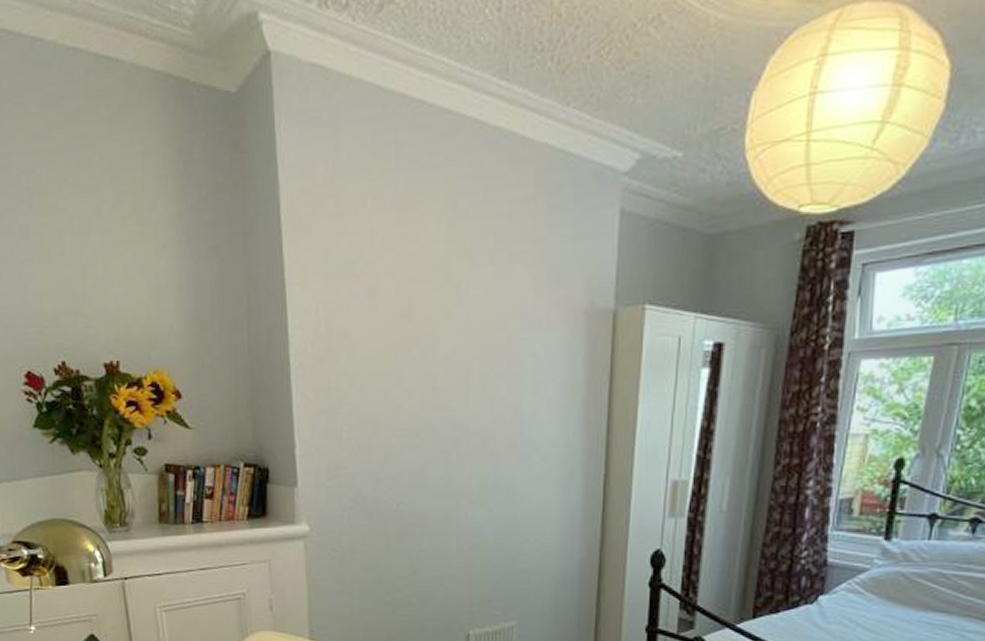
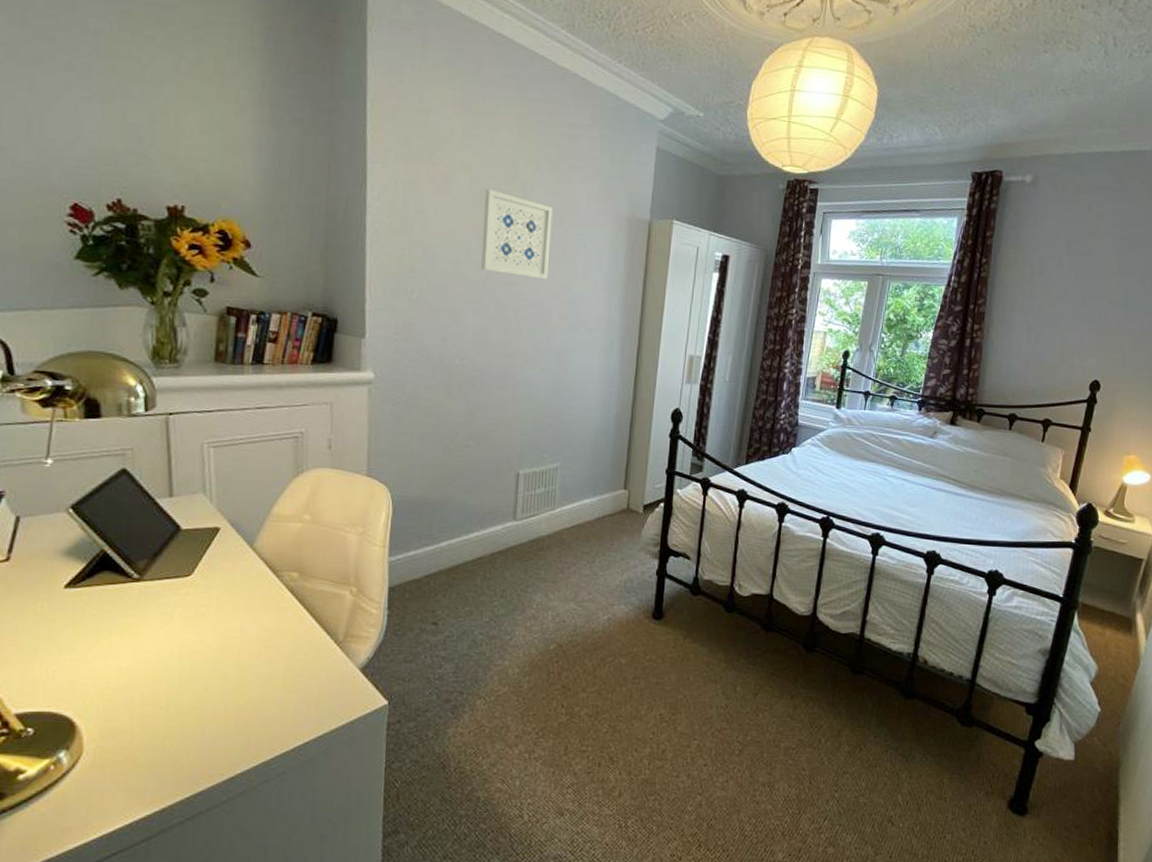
wall art: none [414,297,493,401] -> present [481,188,553,280]

